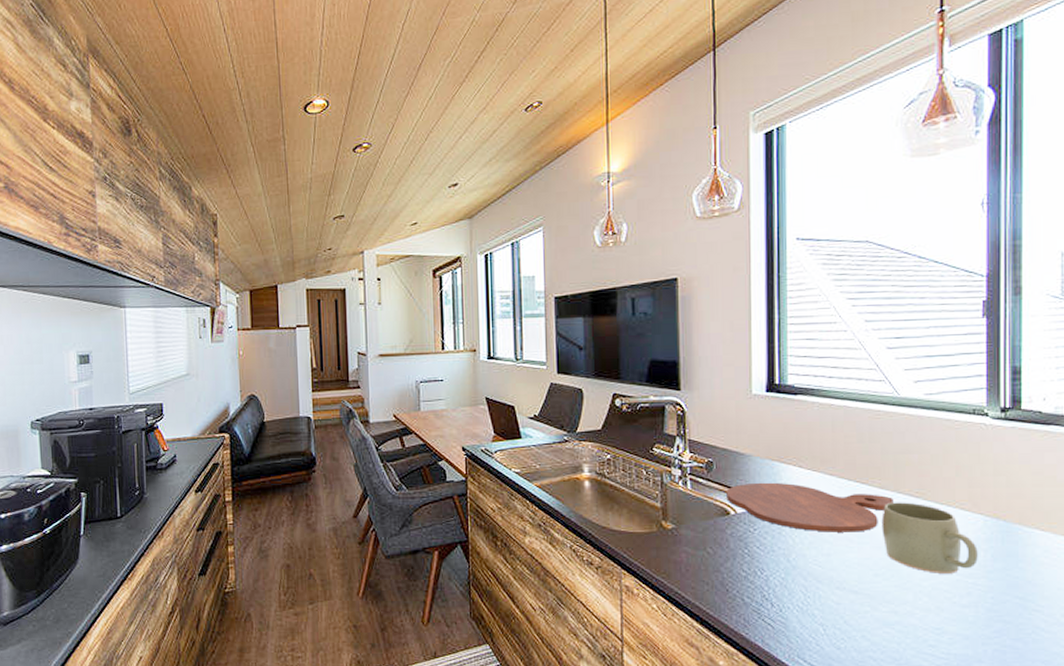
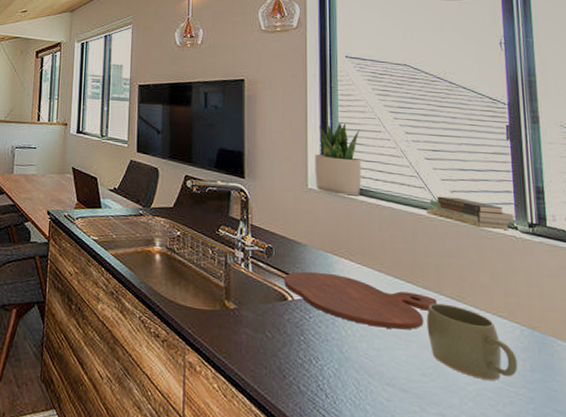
planter: none [760,316,813,398] -> present [315,122,361,196]
books: none [885,387,985,419] -> present [425,196,514,230]

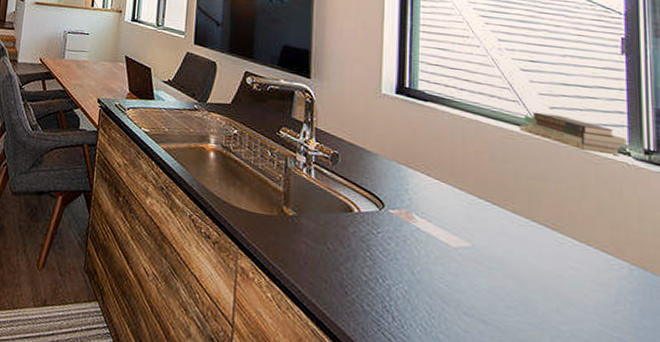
cutting board: present [284,271,437,330] -> none [350,182,528,256]
planter: present [315,122,361,196] -> none [390,24,444,106]
mug: present [426,303,518,381] -> none [514,229,623,323]

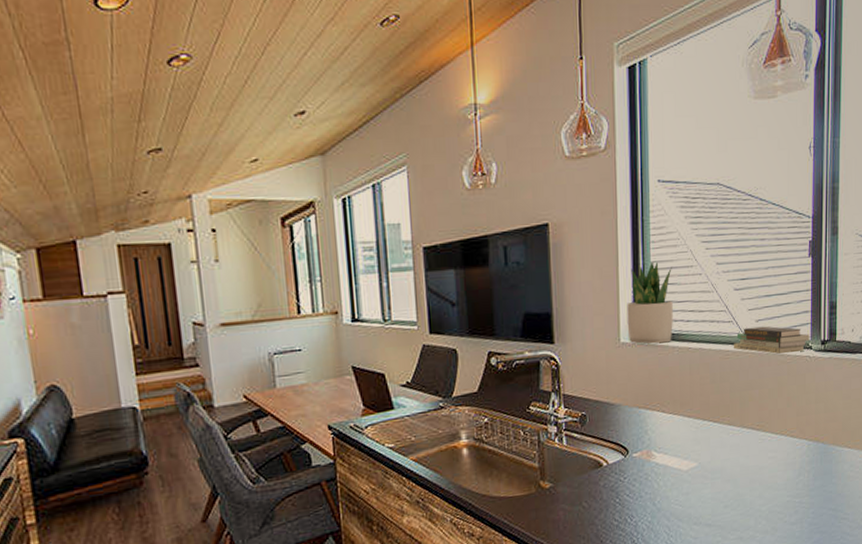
planter: none [390,24,444,106] -> present [627,261,673,345]

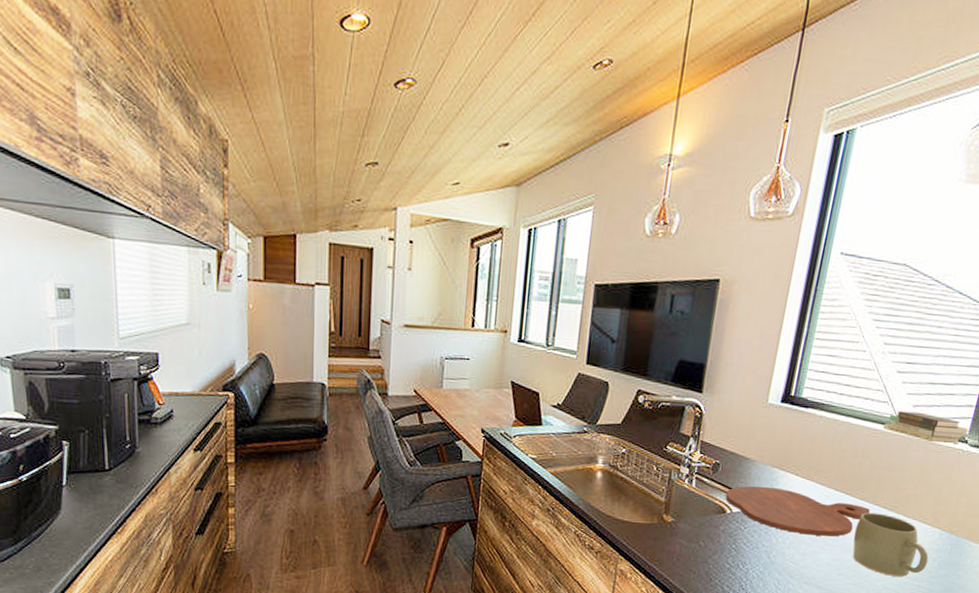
cutting board: none [599,429,739,473] -> present [725,486,870,537]
planter: present [627,261,673,345] -> none [777,331,837,411]
mug: none [730,435,803,498] -> present [852,512,929,577]

